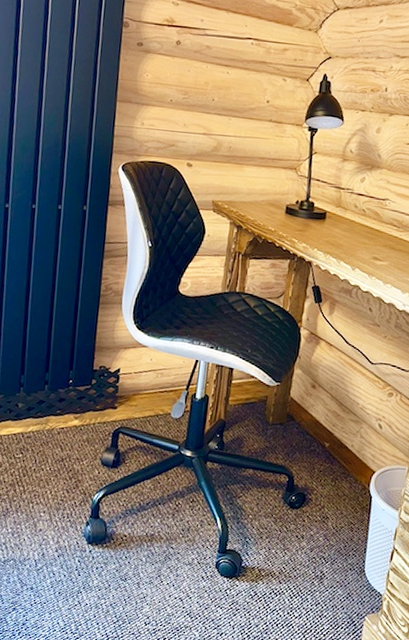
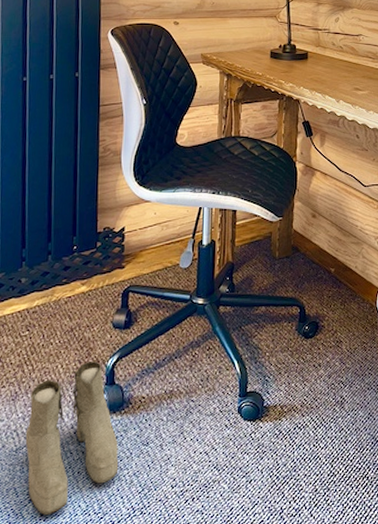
boots: none [12,492,98,625] -> present [25,361,119,515]

